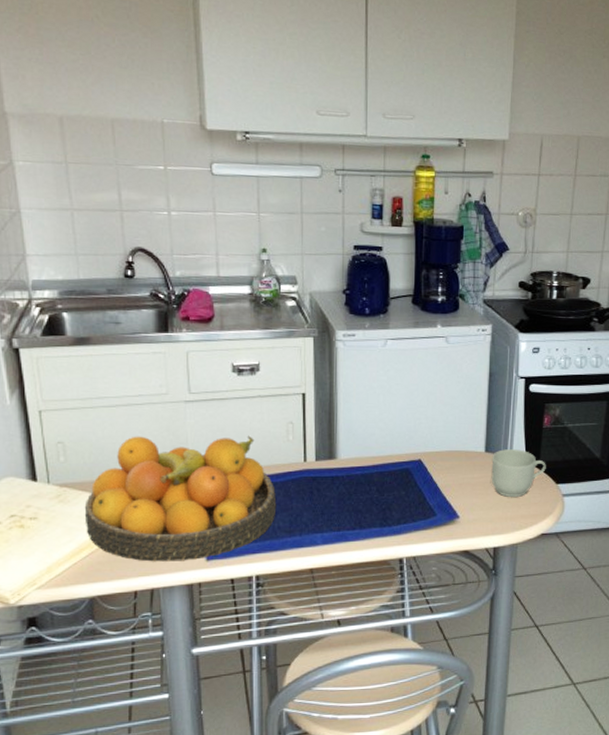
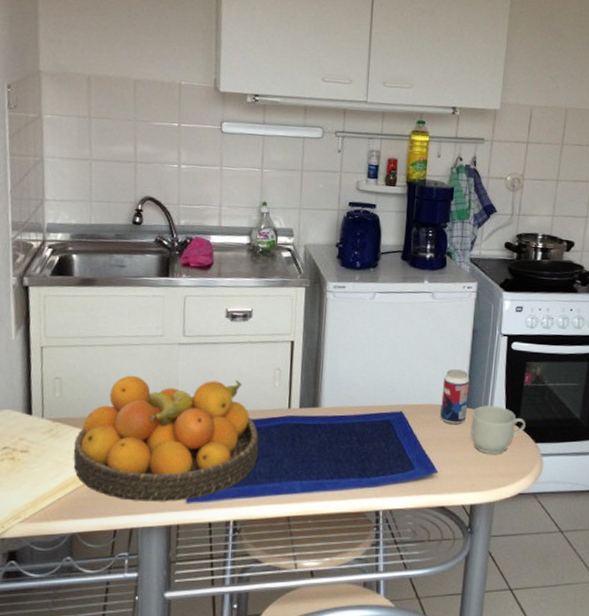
beverage can: none [460,413,488,470] -> present [440,368,470,425]

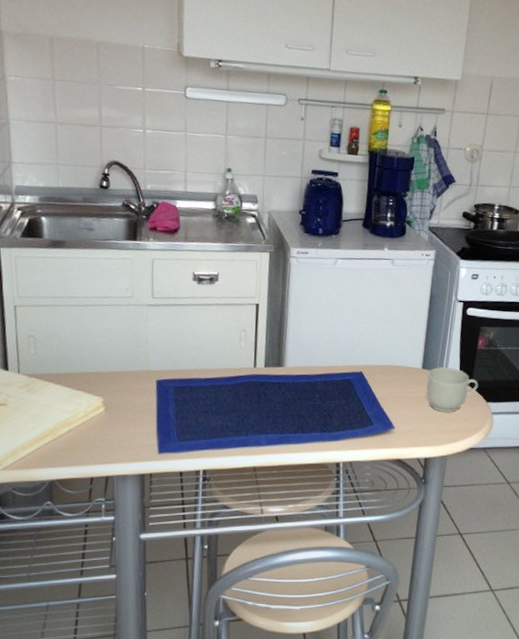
fruit bowl: present [73,375,259,502] -> none [49,334,227,453]
beverage can: present [440,368,470,425] -> none [398,332,426,385]

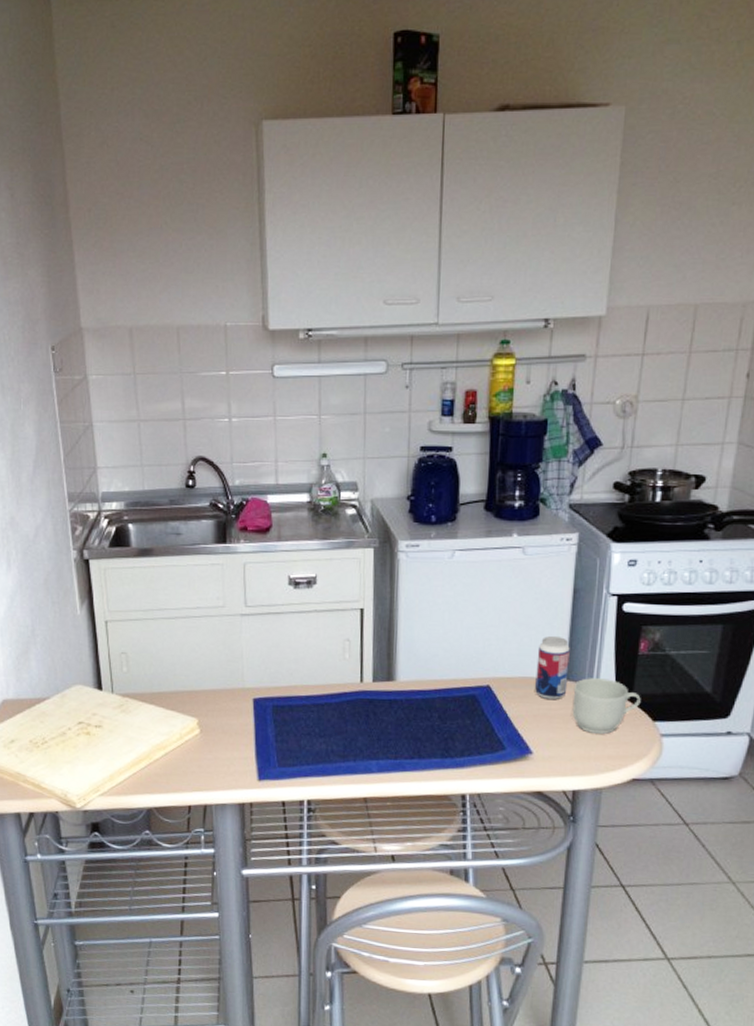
beverage can: none [398,332,426,385] -> present [535,635,570,700]

